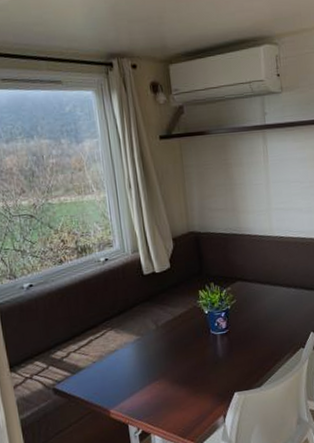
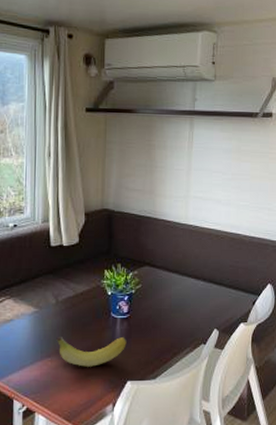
fruit: none [161,351,229,385] -> present [56,336,127,367]

